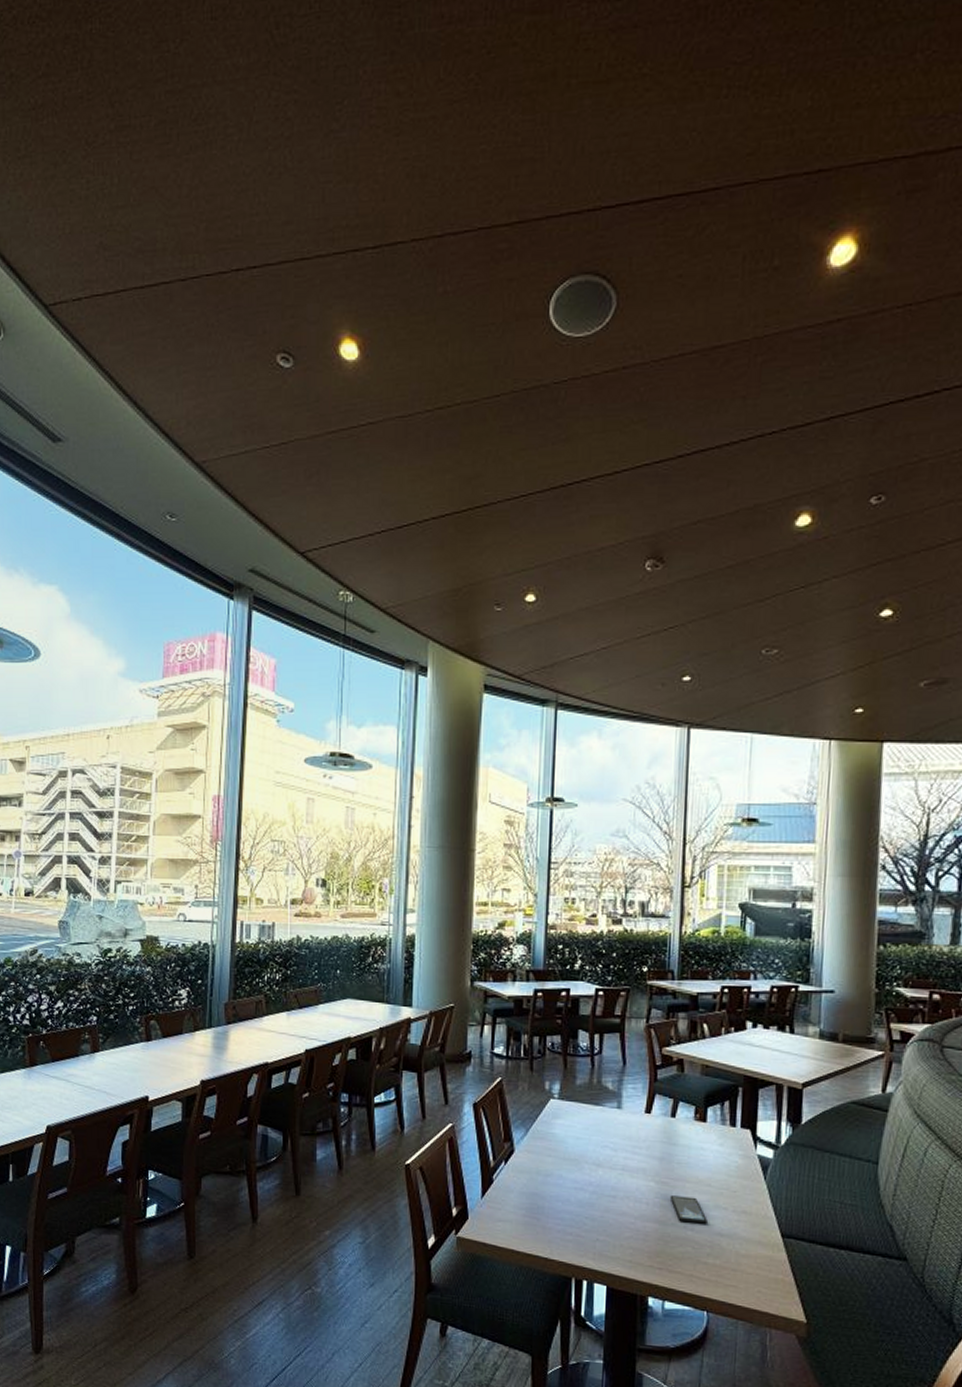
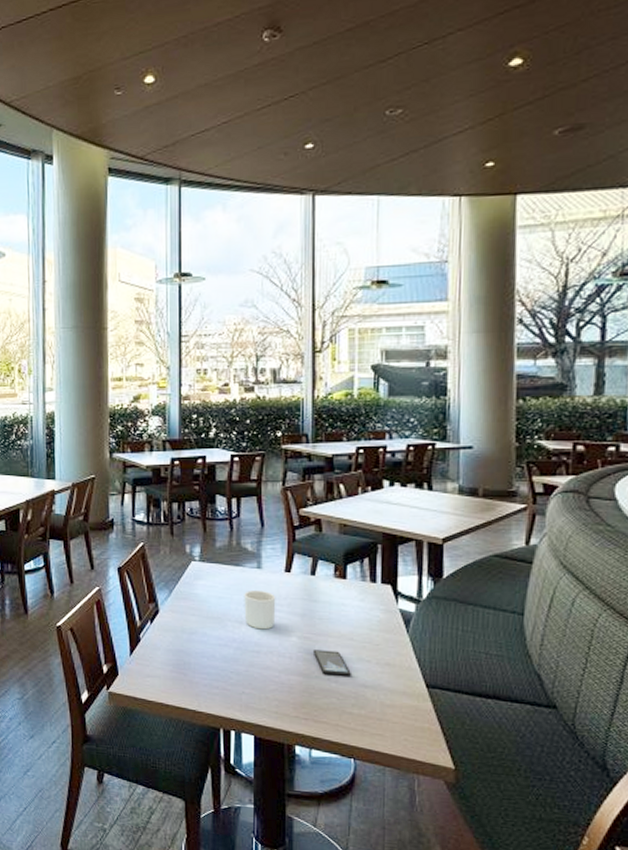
mug: none [602,1131,635,1173] -> present [244,589,276,630]

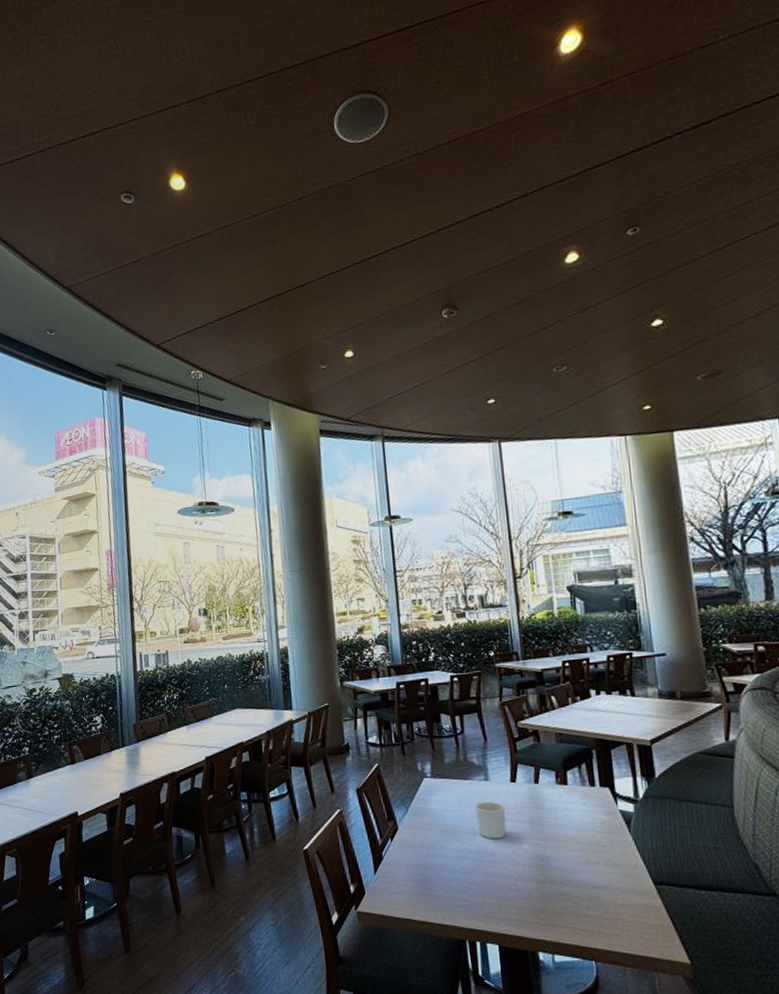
smartphone: present [312,650,351,676] -> none [544,855,583,879]

